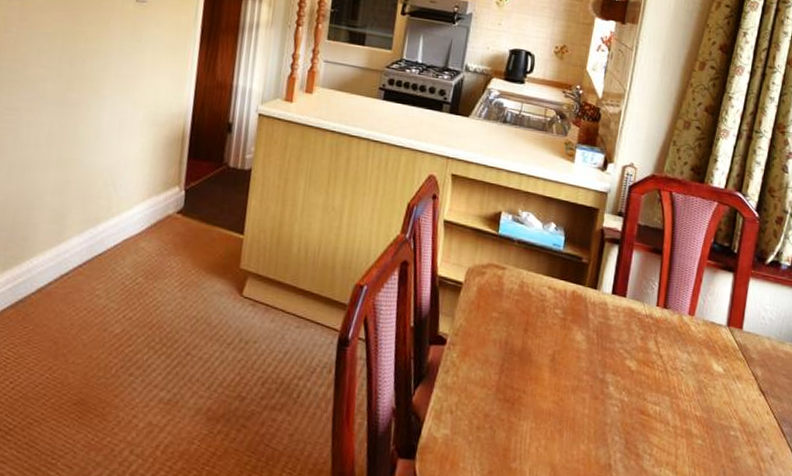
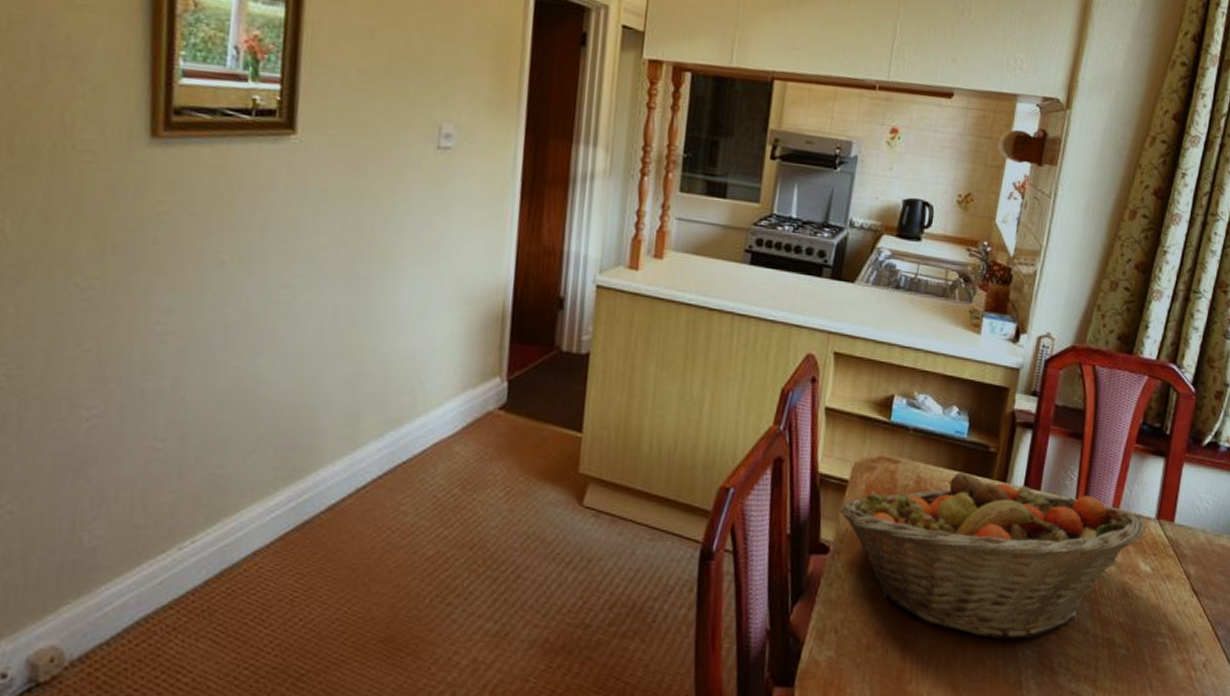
fruit basket: none [455,279,718,427] -> present [839,472,1146,640]

